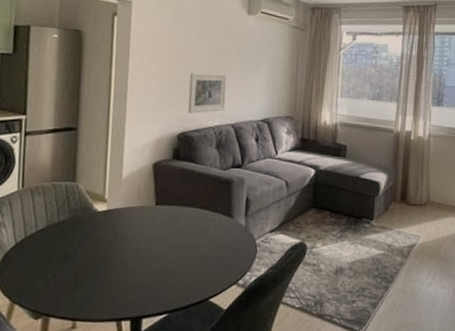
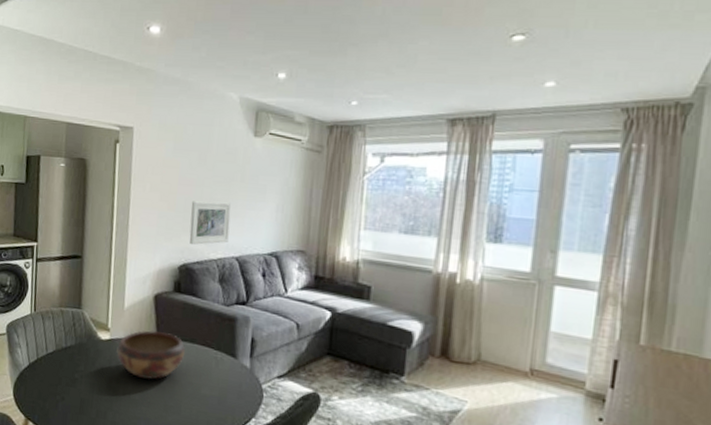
decorative bowl: none [114,198,184,248] -> present [116,330,185,381]

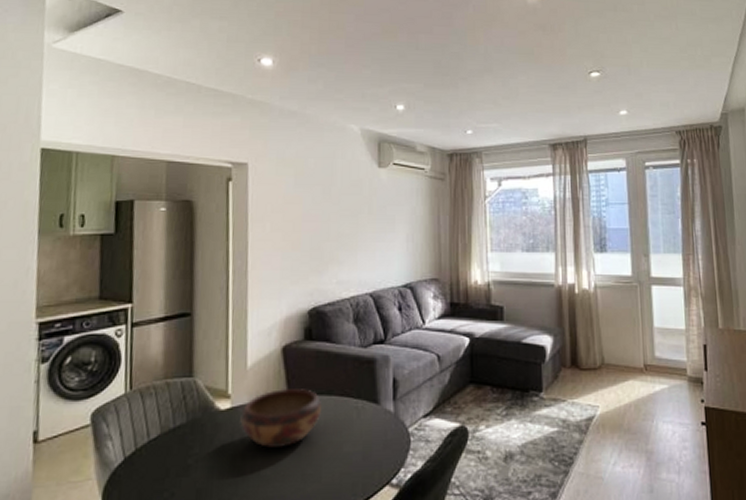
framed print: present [189,201,231,245] -> none [317,236,361,284]

